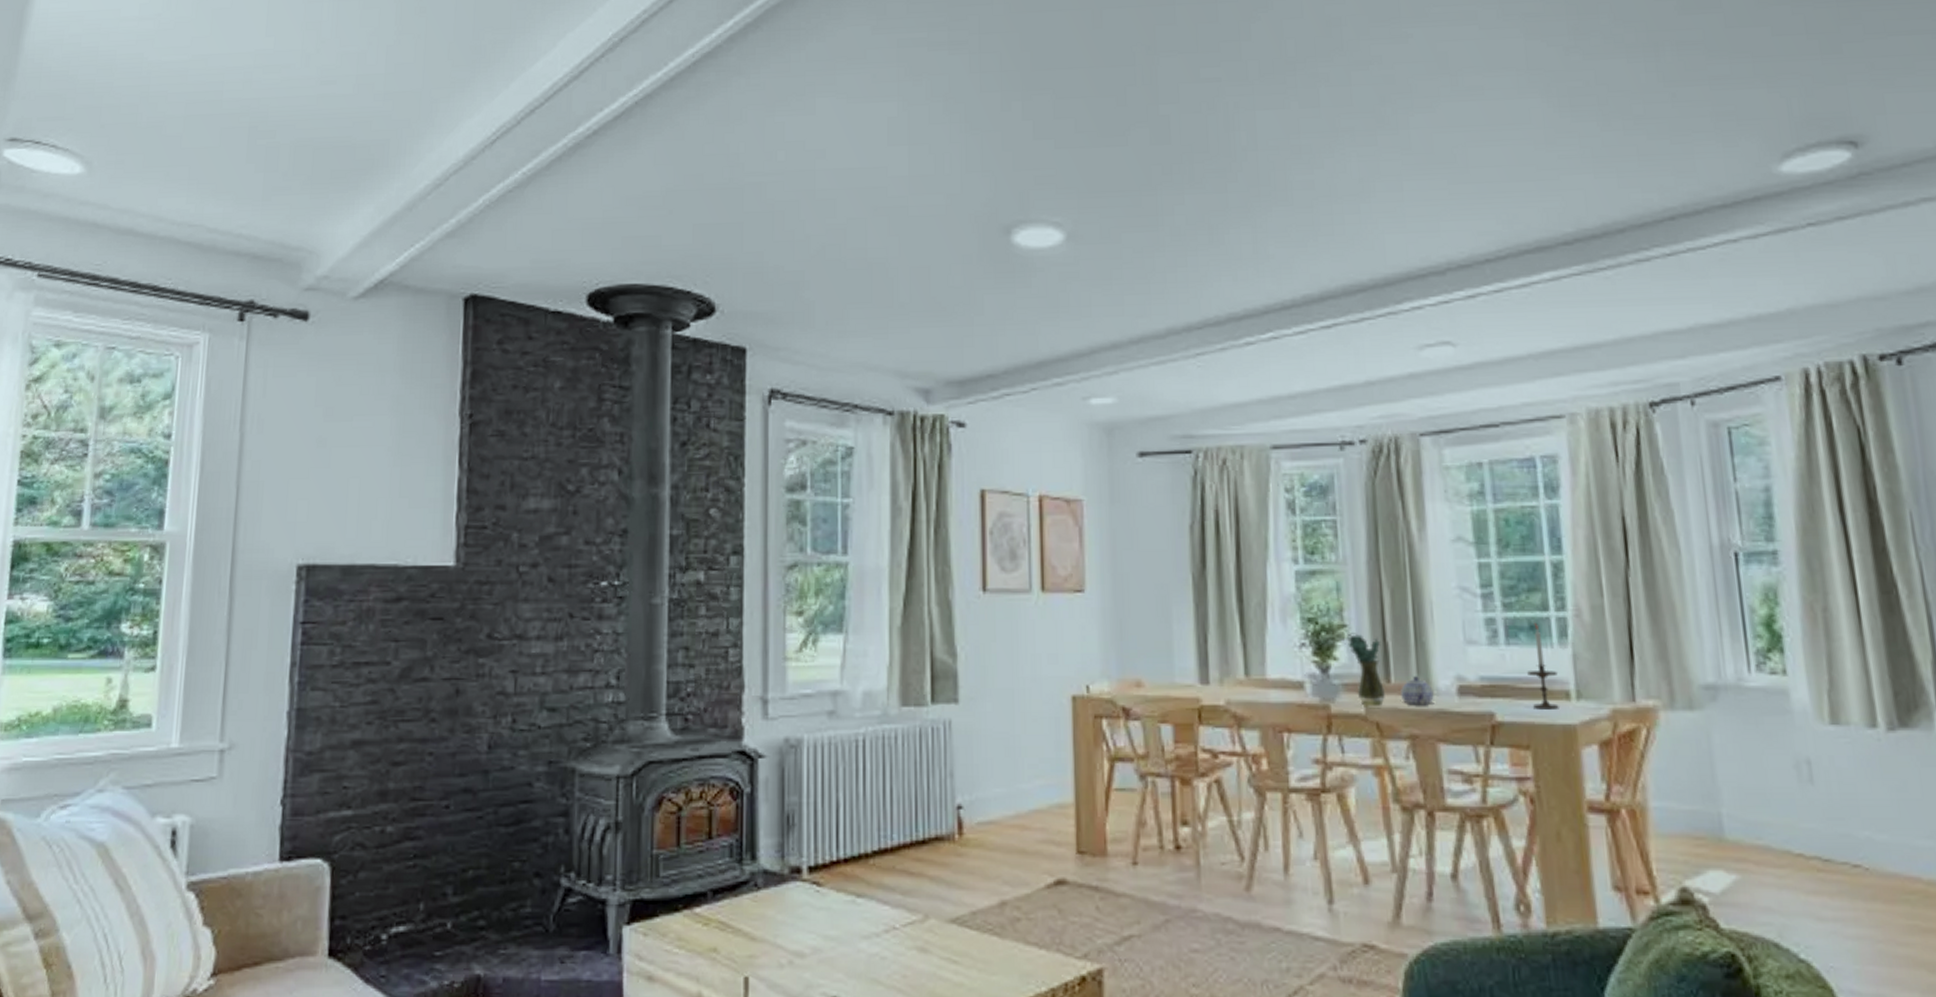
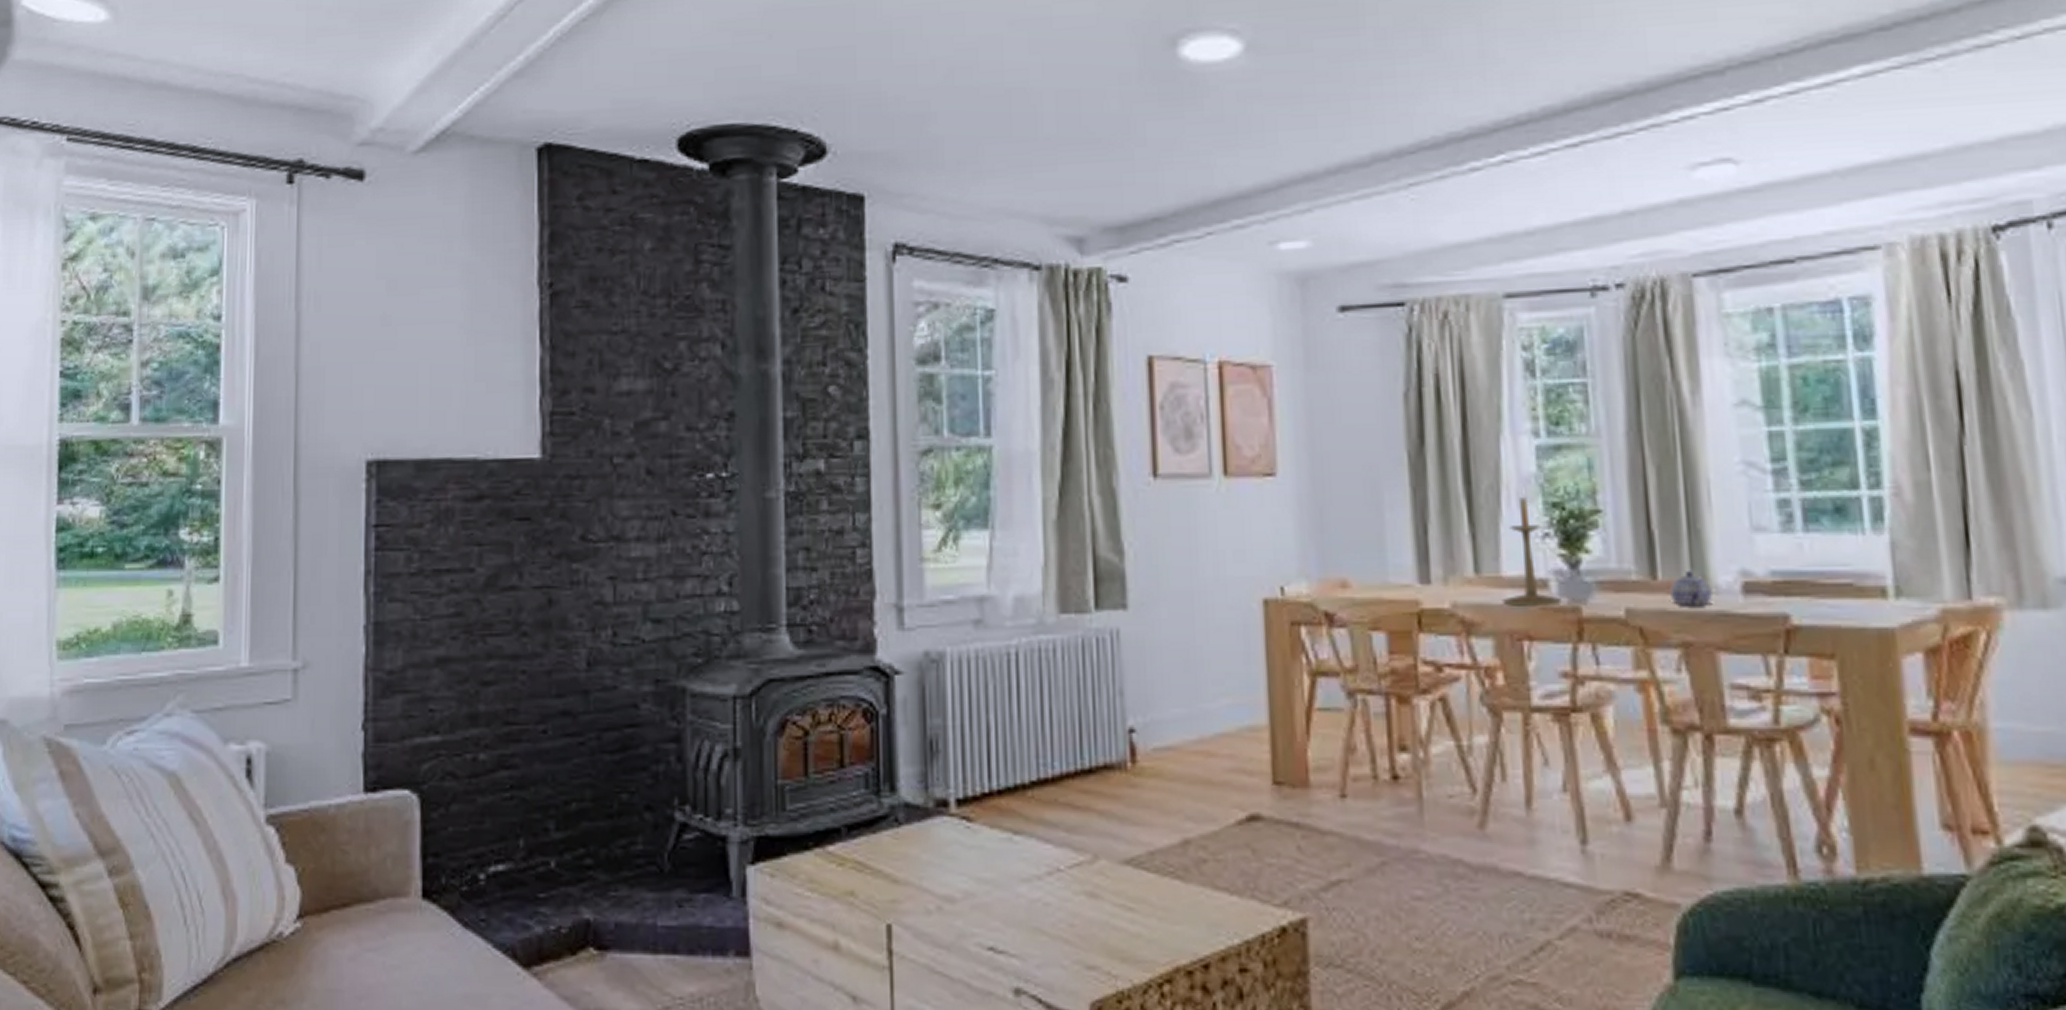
candlestick: none [1266,602,1315,705] -> present [1502,484,1562,608]
vase: present [1345,630,1385,709] -> none [1599,516,1650,612]
candlestick: present [1527,622,1559,710] -> none [1831,503,1873,610]

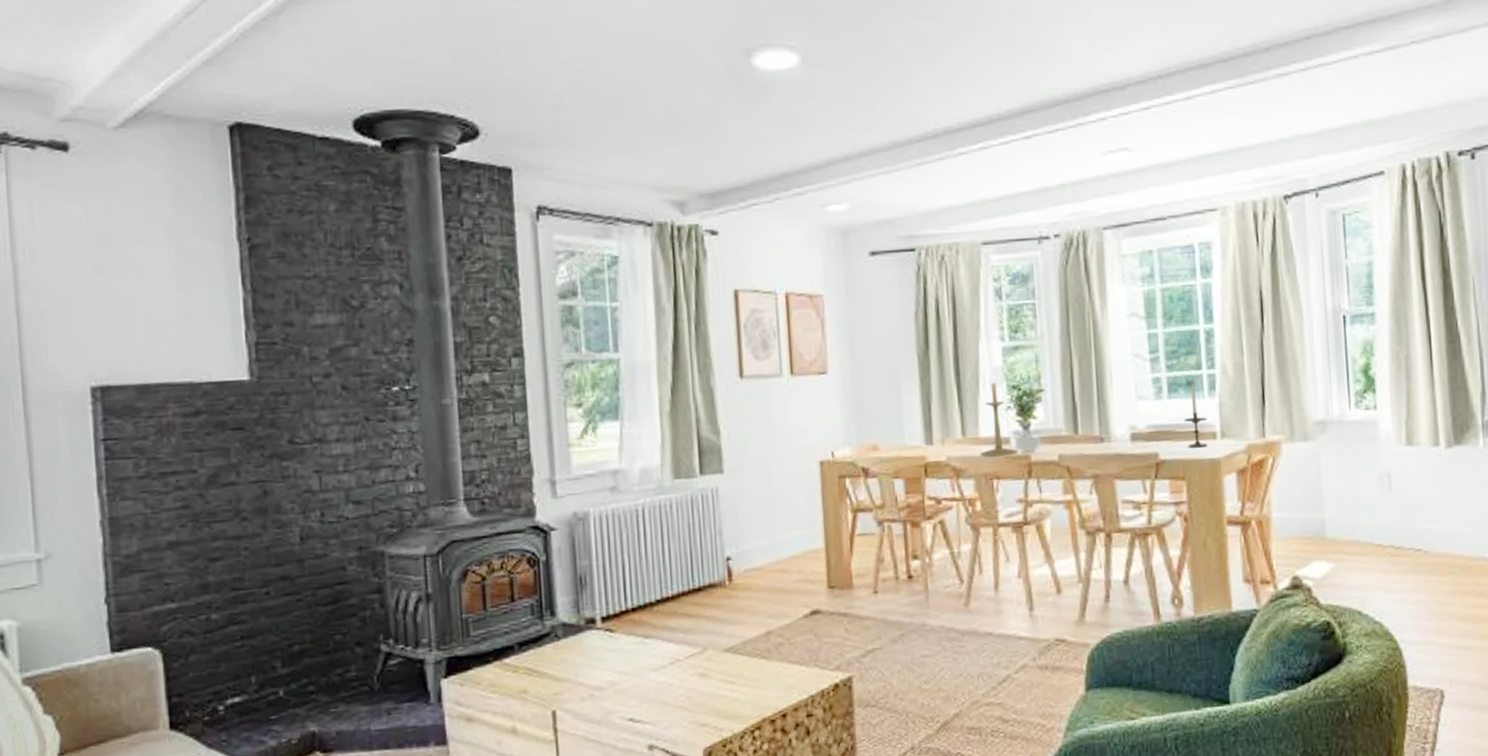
teapot: present [1670,571,1712,609] -> none [1086,428,1112,453]
candlestick: none [1831,503,1873,610] -> present [1184,379,1208,448]

